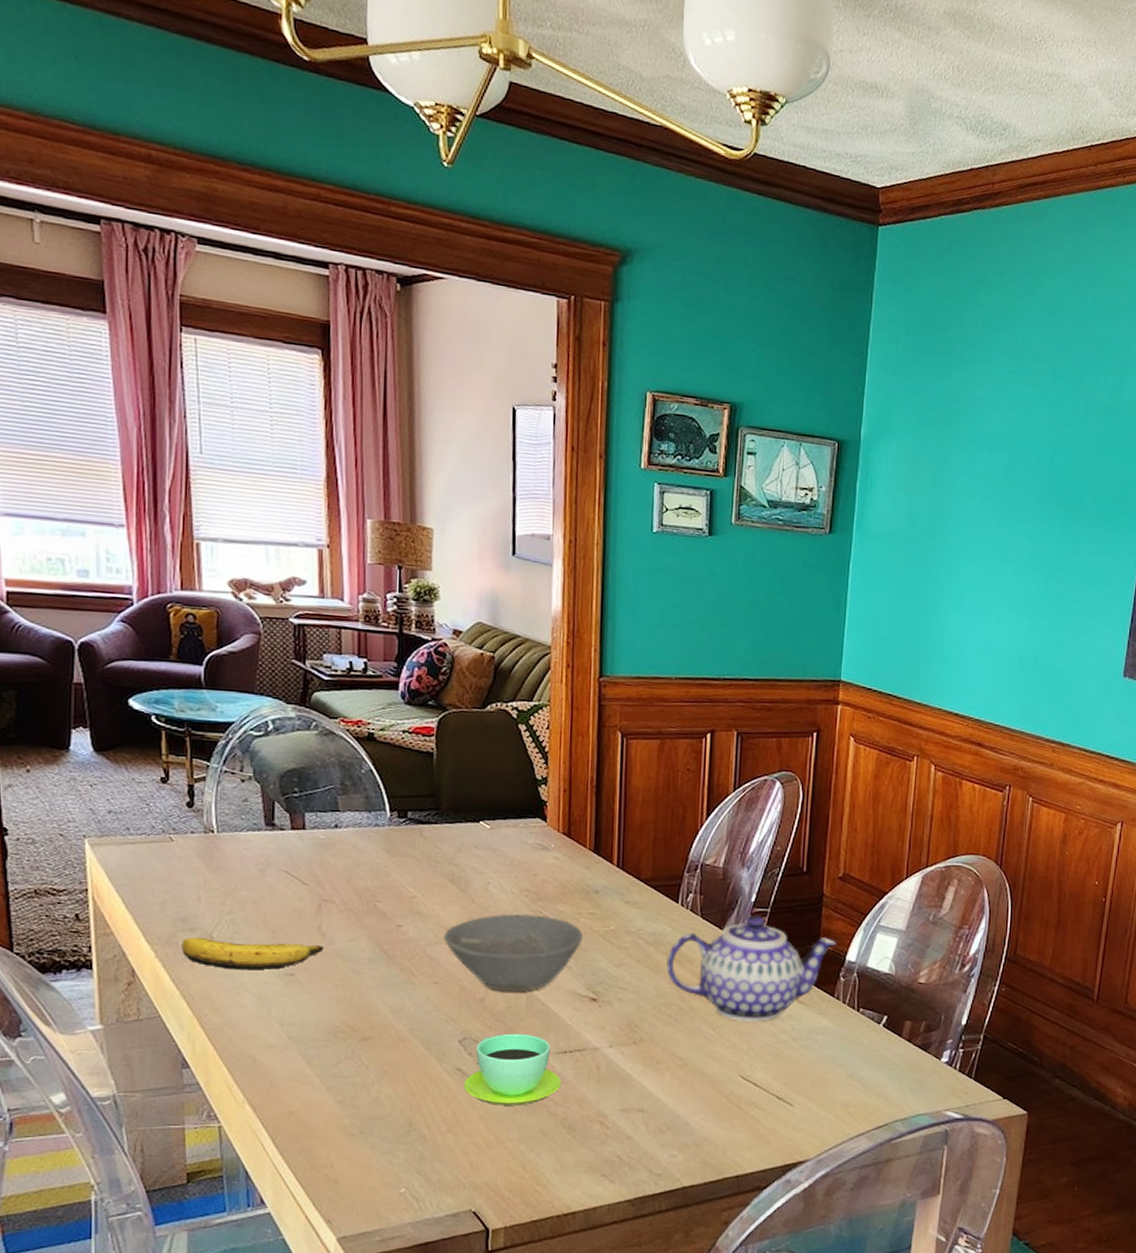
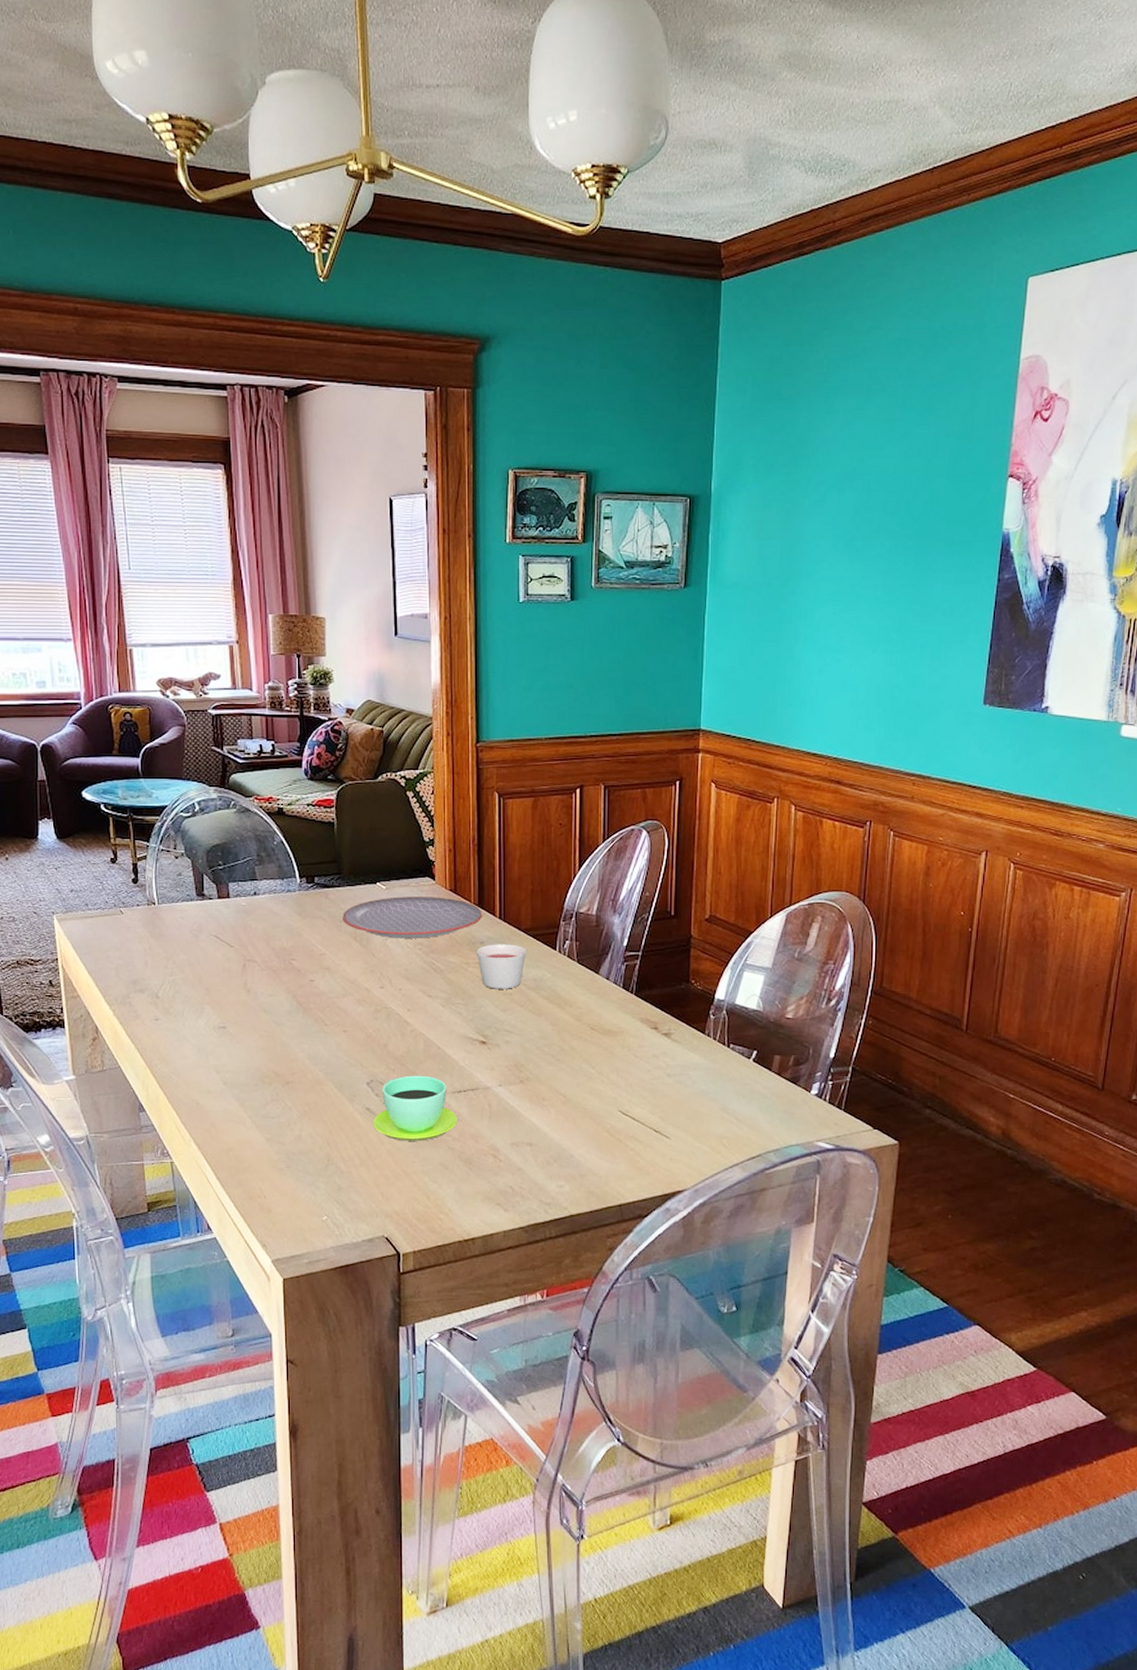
banana: present [181,937,324,971] -> none [134,997,250,1025]
plate: none [438,838,598,885] -> present [343,897,482,938]
bowl: present [443,914,584,993] -> none [349,966,472,1038]
candle: none [590,893,646,943] -> present [477,944,526,989]
teapot: present [666,916,837,1022] -> none [548,959,706,1060]

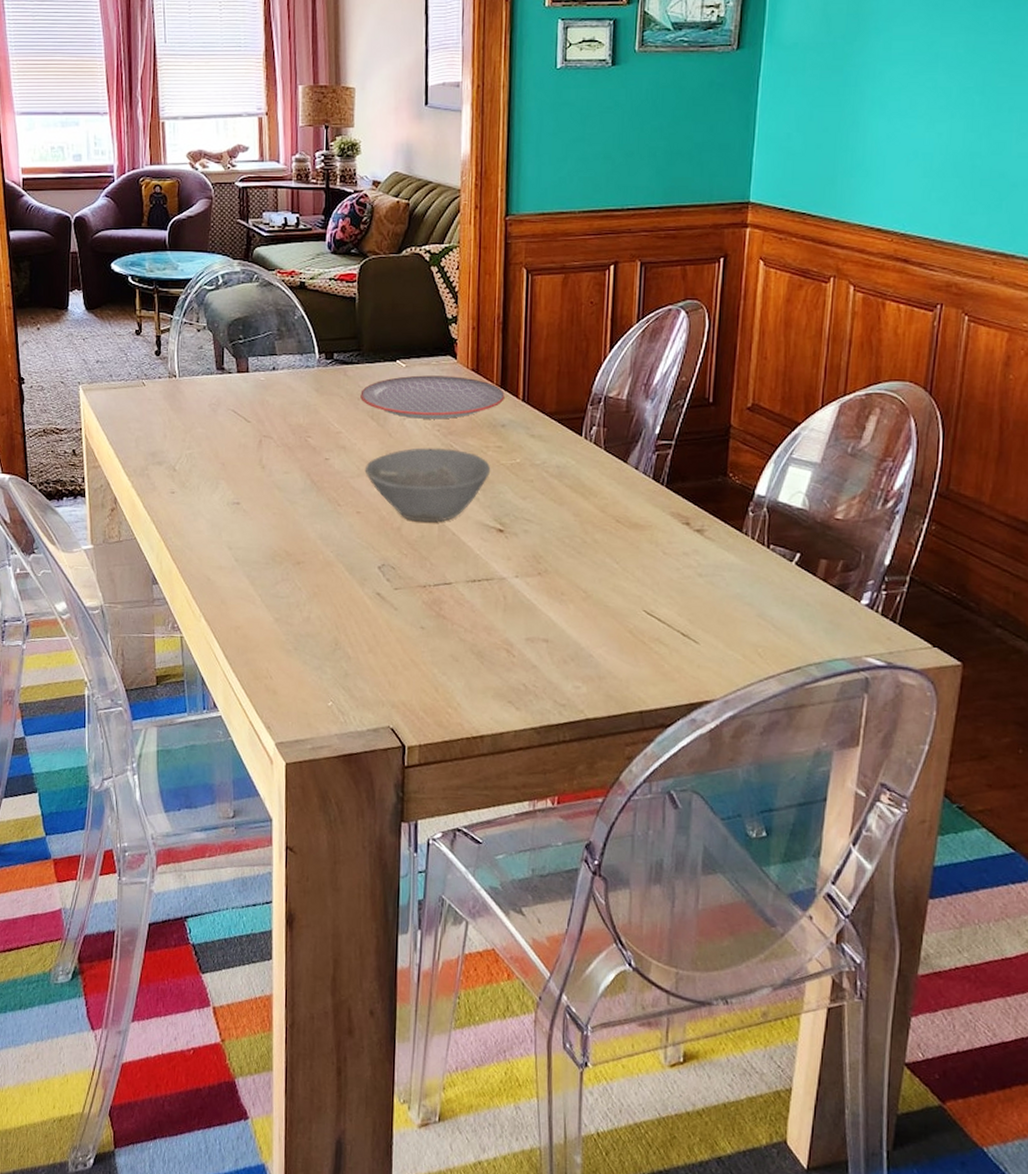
bowl: none [349,966,472,1038] -> present [364,447,491,523]
cup: present [373,1075,458,1141] -> none [383,561,471,631]
candle: present [477,944,526,989] -> none [497,427,550,476]

